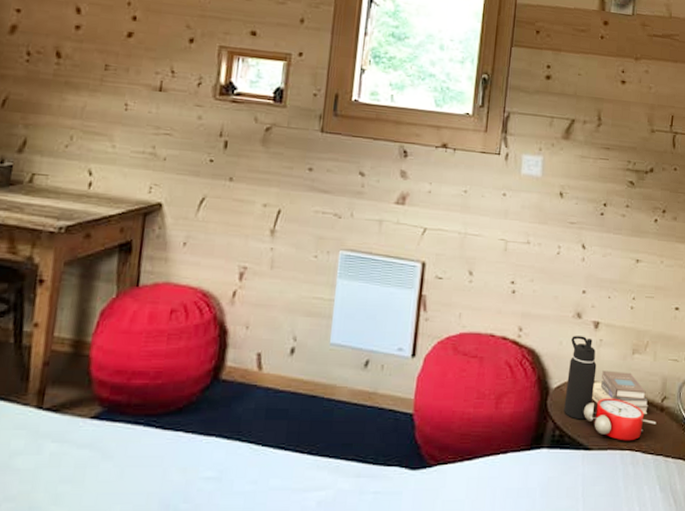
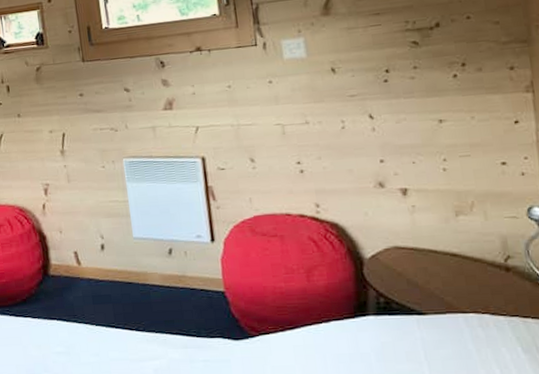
water bottle: present [564,336,597,420] -> none [377,204,418,286]
alarm clock: present [583,398,657,441] -> none [407,262,503,304]
books: present [592,370,649,414] -> none [414,235,490,276]

